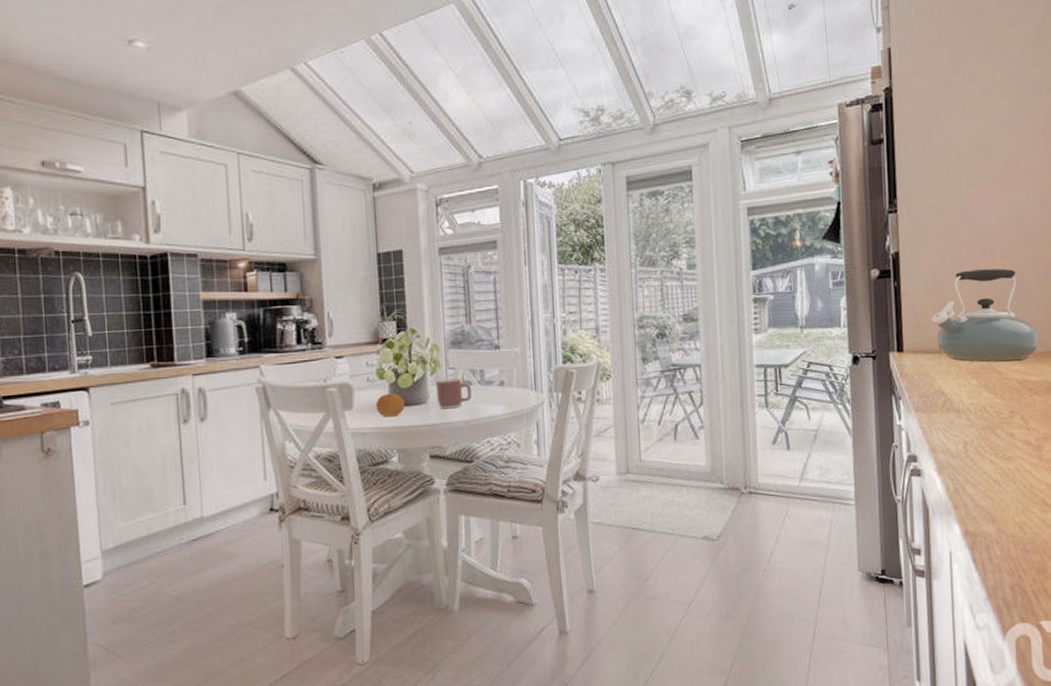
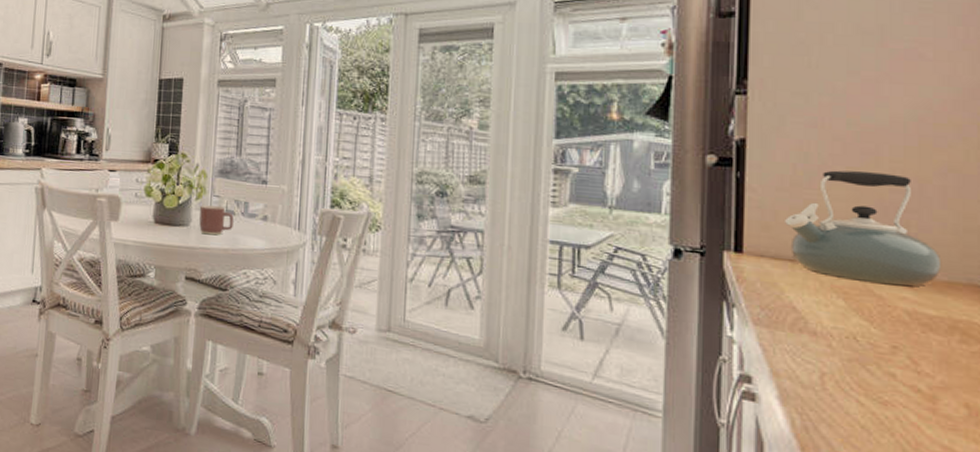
fruit: present [376,393,405,417] -> none [140,211,168,234]

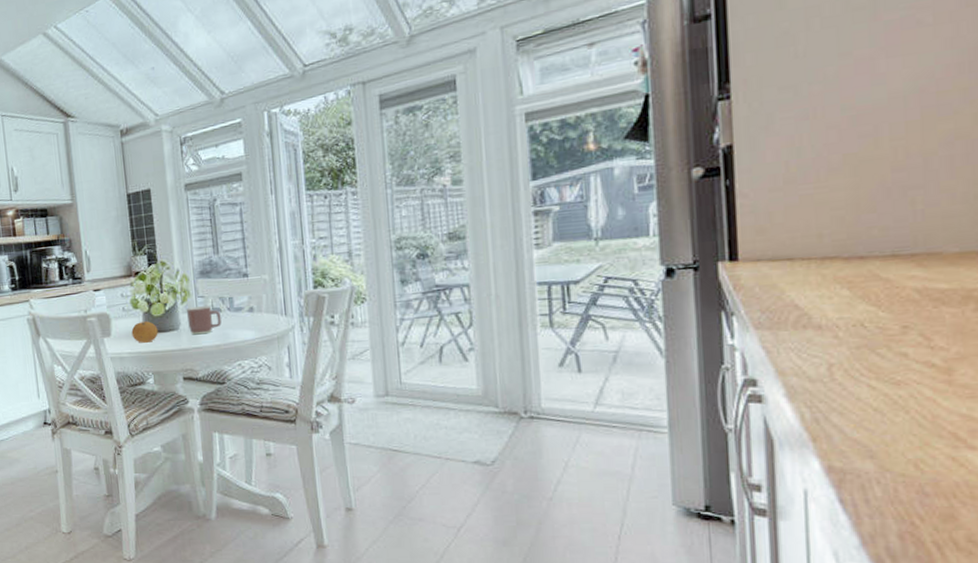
fruit: none [140,211,168,234] -> present [131,321,158,343]
kettle: present [785,170,942,287] -> none [781,152,953,269]

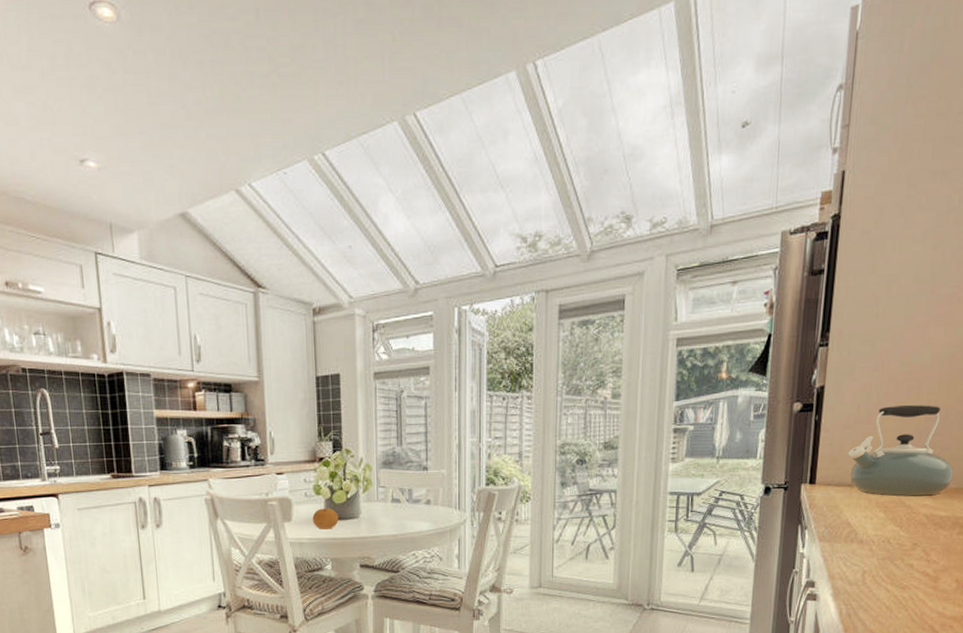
mug: present [187,306,222,335] -> none [368,496,400,524]
kettle: none [781,152,953,269] -> present [848,405,954,497]

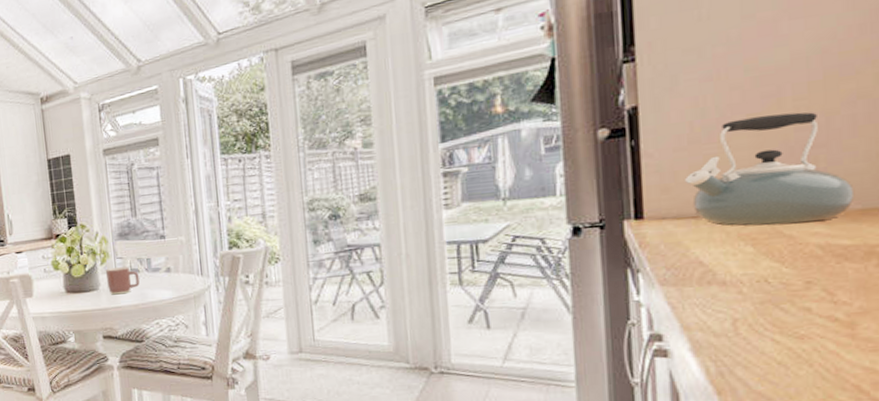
fruit: present [312,508,339,529] -> none [52,282,79,303]
mug: none [368,496,400,524] -> present [106,267,140,295]

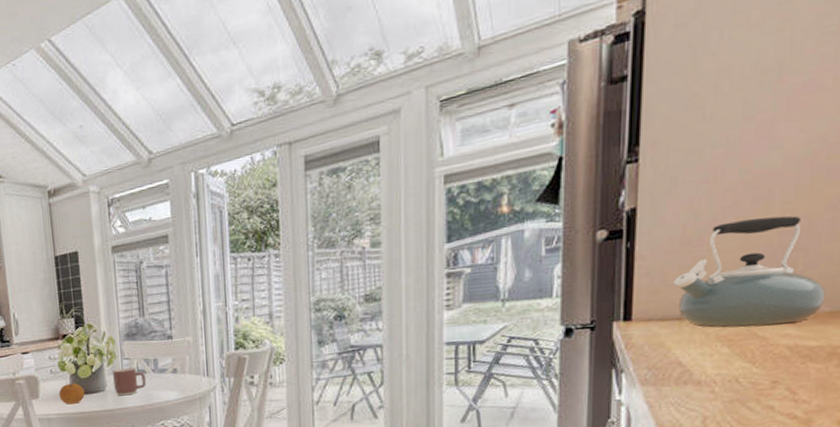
fruit: none [52,282,79,303] -> present [59,383,85,405]

